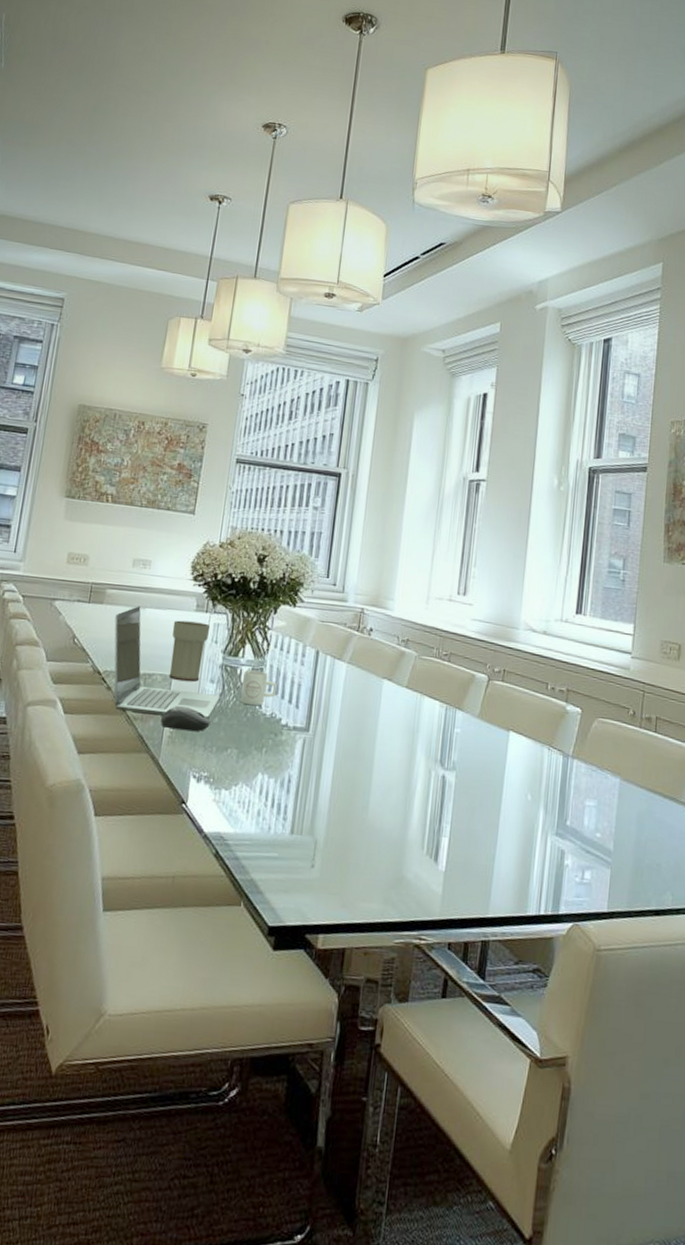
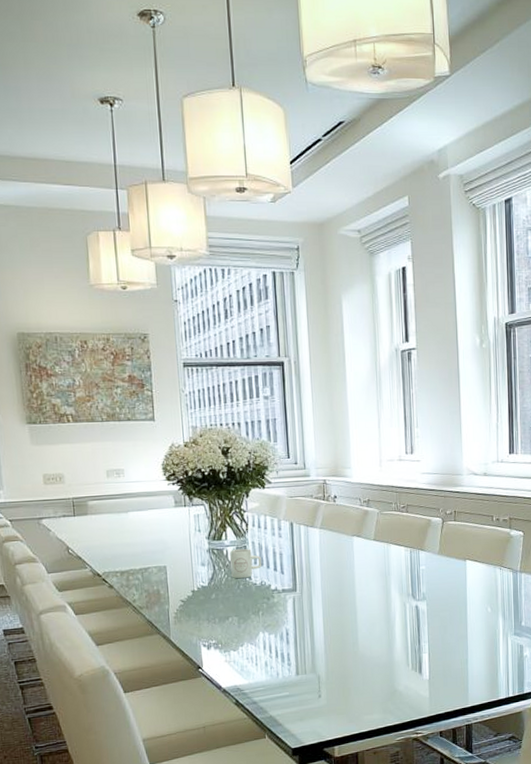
laptop: present [113,606,221,719] -> none [102,511,213,603]
computer mouse: present [160,706,211,731] -> none [163,590,209,610]
cup: present [168,620,211,683] -> none [156,516,192,570]

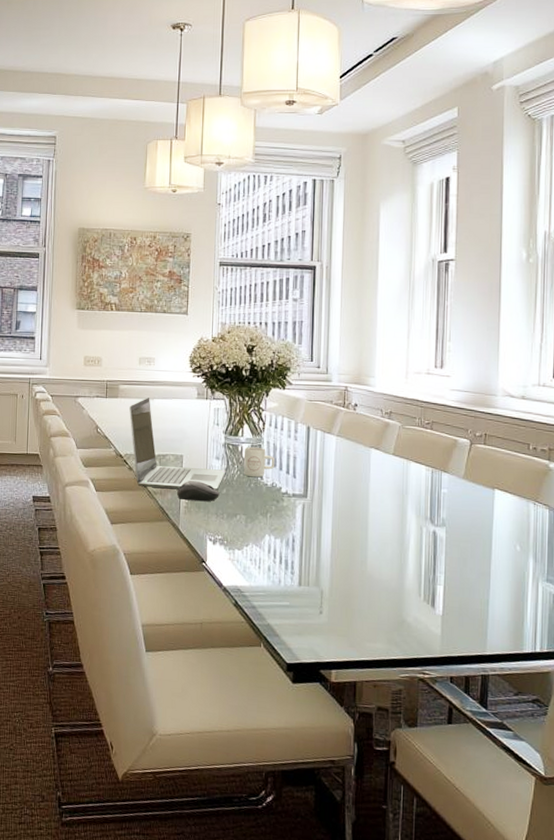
laptop: none [102,511,213,603] -> present [129,398,226,491]
computer mouse: none [163,590,209,610] -> present [176,481,220,501]

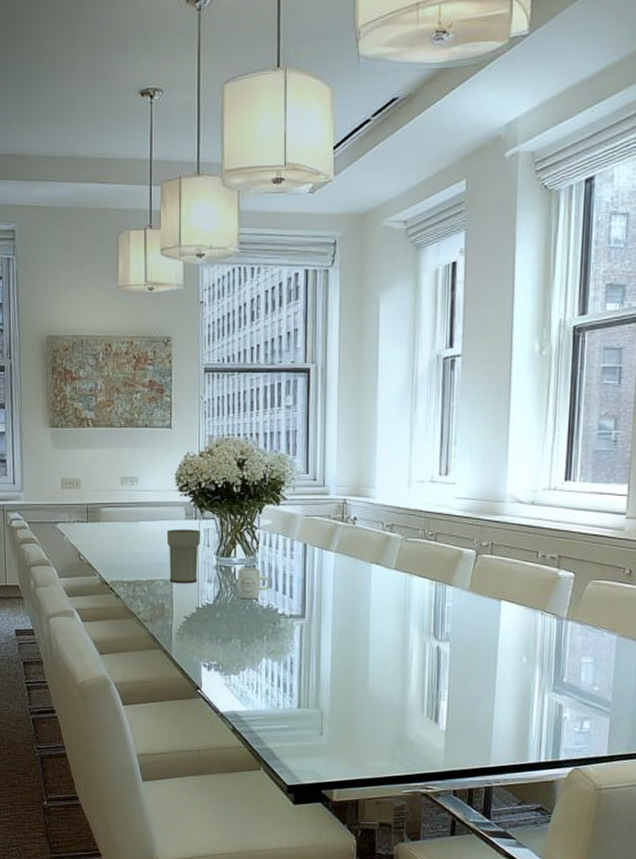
laptop: present [129,398,226,491] -> none [113,520,219,616]
computer mouse: present [176,481,220,501] -> none [167,606,213,626]
cup: none [179,407,212,460] -> present [166,529,201,584]

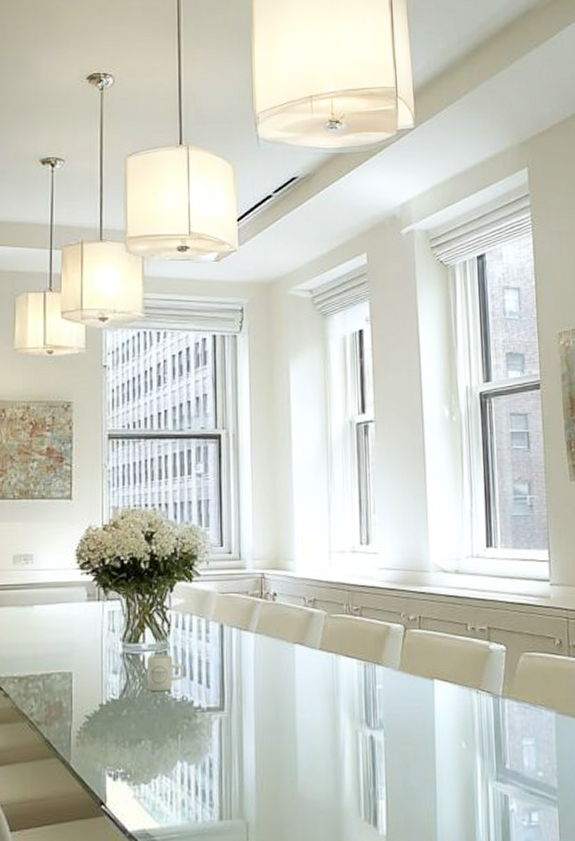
cup: present [166,529,201,584] -> none [65,612,105,677]

